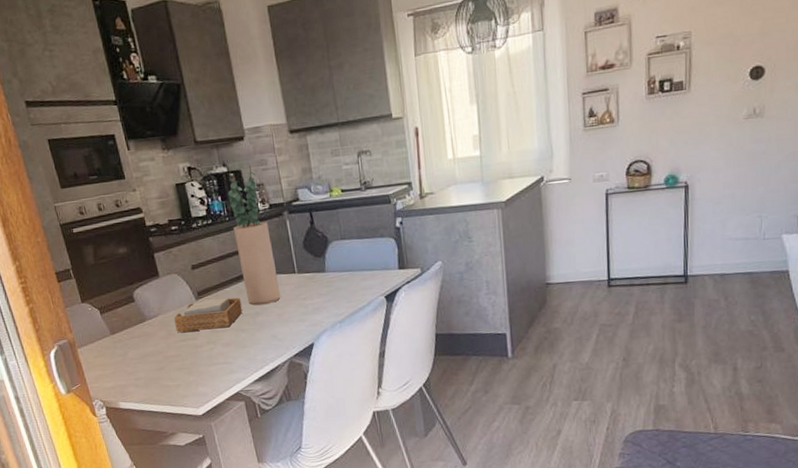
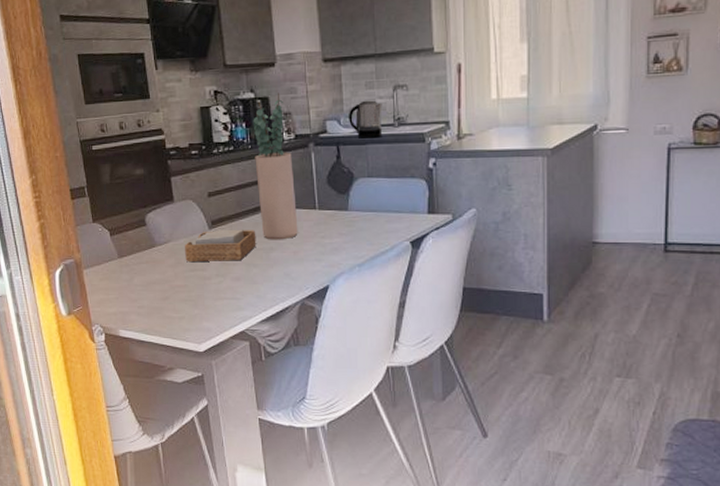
kettle: none [318,167,351,204] -> present [349,100,383,139]

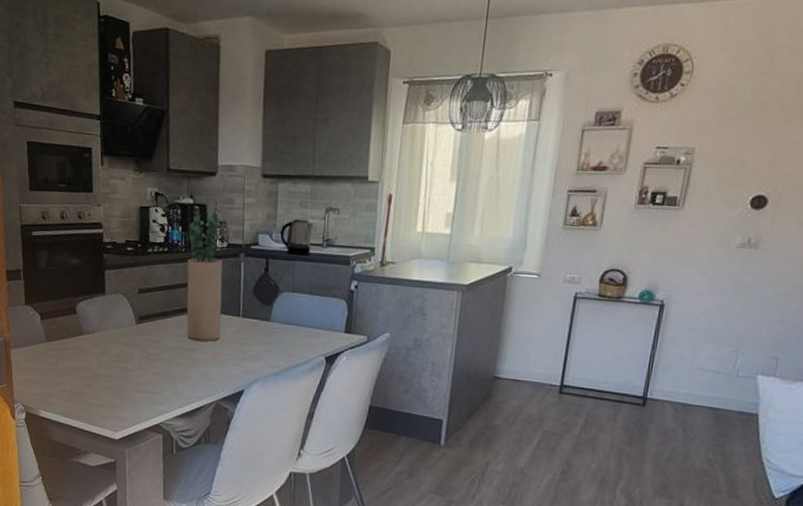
napkin holder: present [185,229,256,263] -> none [110,325,181,358]

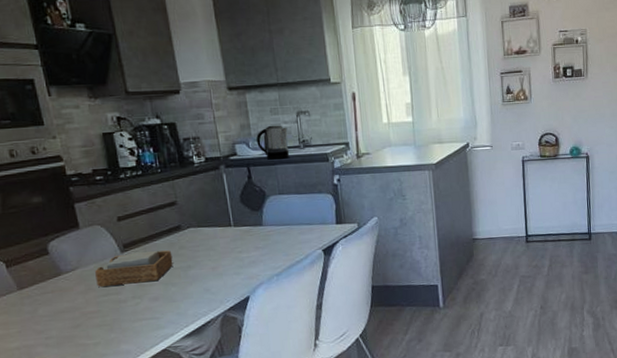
napkin holder: none [110,325,181,358] -> present [95,250,173,287]
vase: present [186,201,223,342] -> none [160,118,215,259]

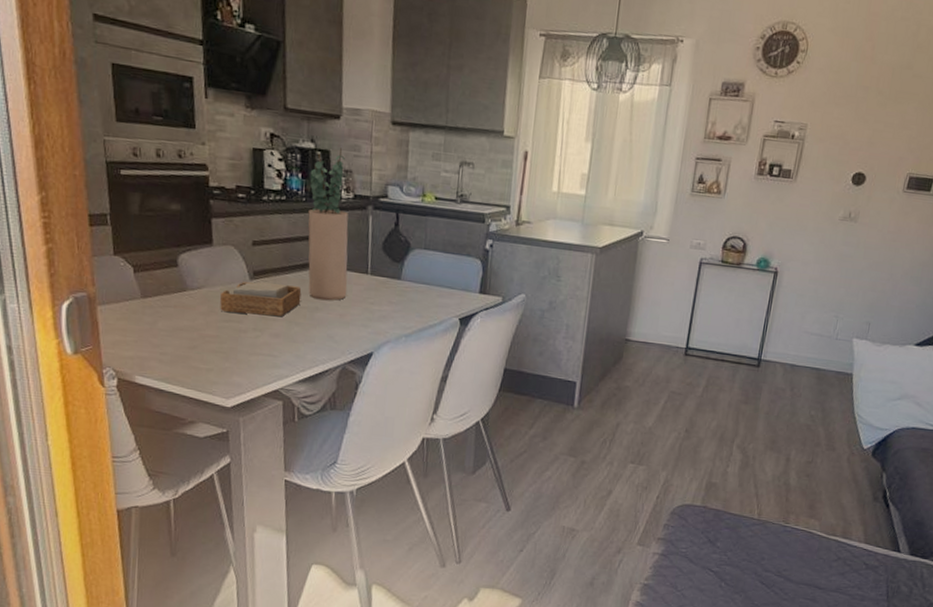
vase: none [160,118,215,259] -> present [308,147,349,301]
kettle: present [256,125,290,160] -> none [411,171,447,211]

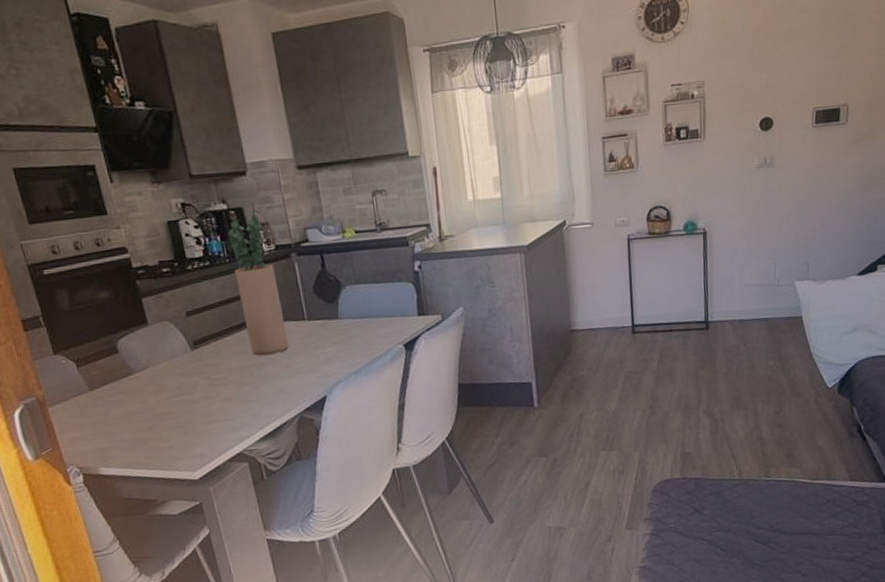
napkin holder: present [220,281,302,317] -> none [166,347,246,387]

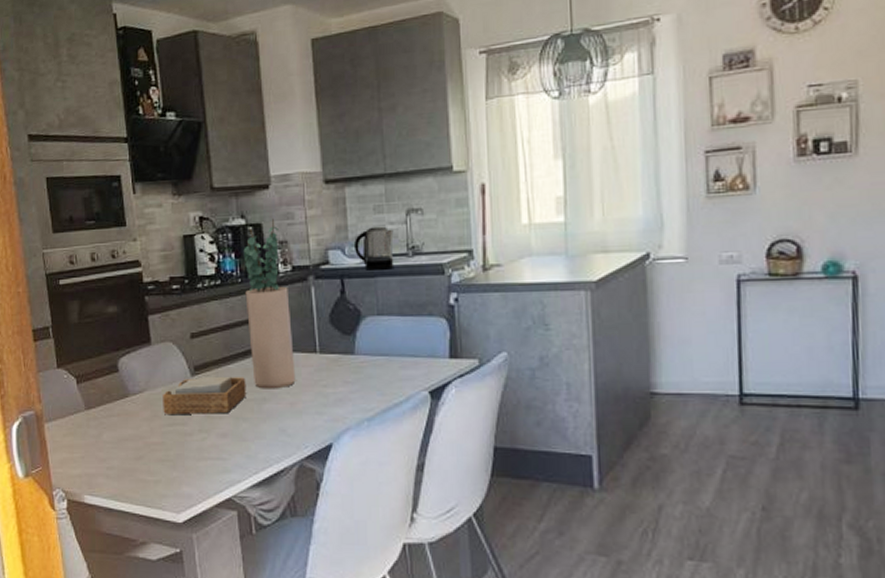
napkin holder: none [166,347,246,387] -> present [163,376,247,416]
kettle: none [329,206,366,246] -> present [354,226,394,270]

